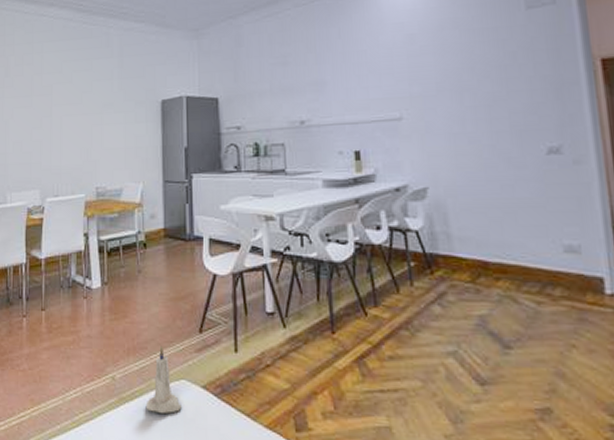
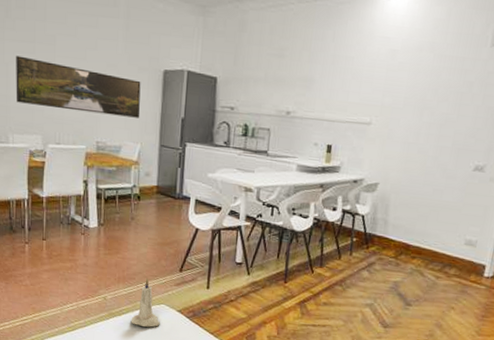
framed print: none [14,111,140,159] -> present [16,55,141,118]

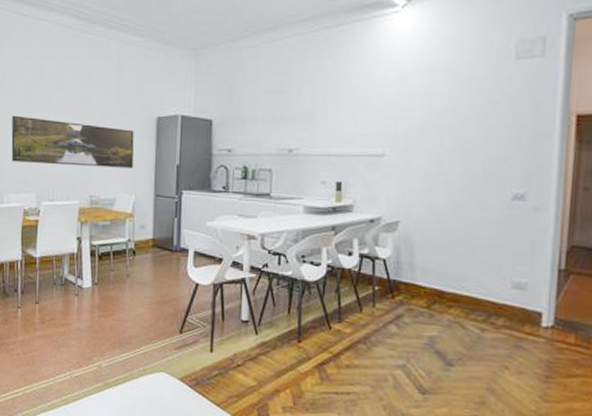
candle: present [130,278,160,327] -> none [127,342,160,399]

